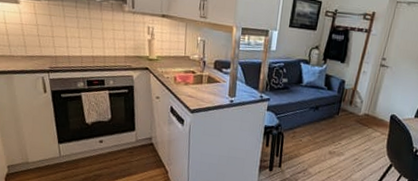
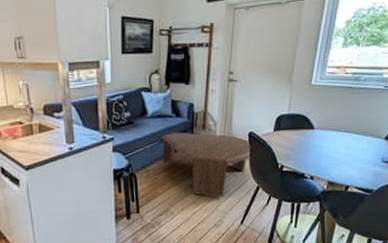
coffee table: none [309,103,391,167] -> present [162,132,251,197]

